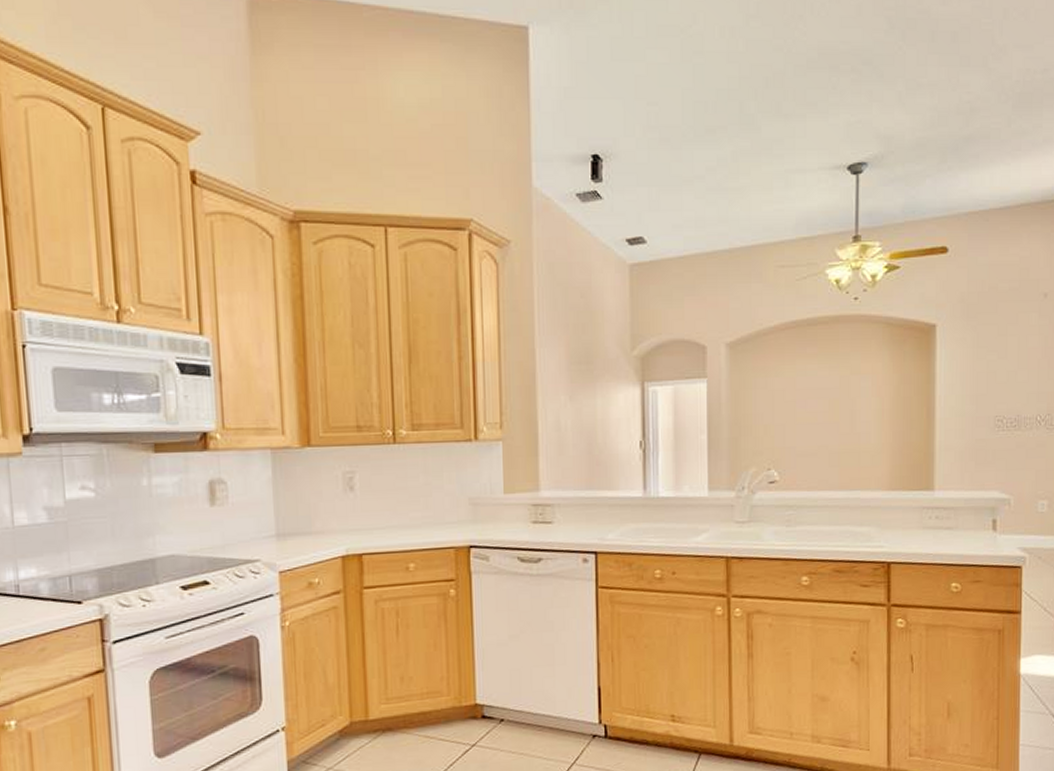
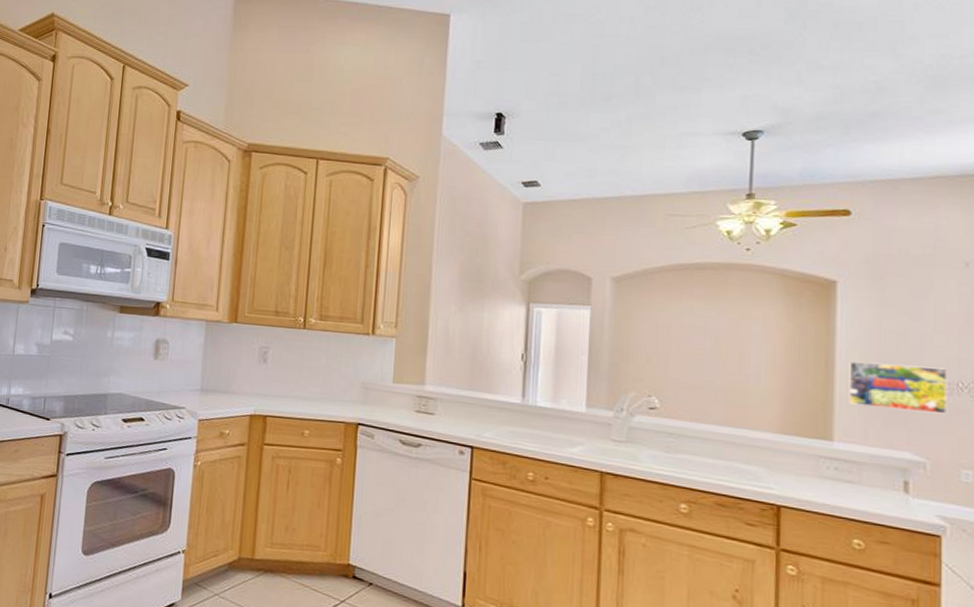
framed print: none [947,403,1028,452] -> present [848,362,947,415]

